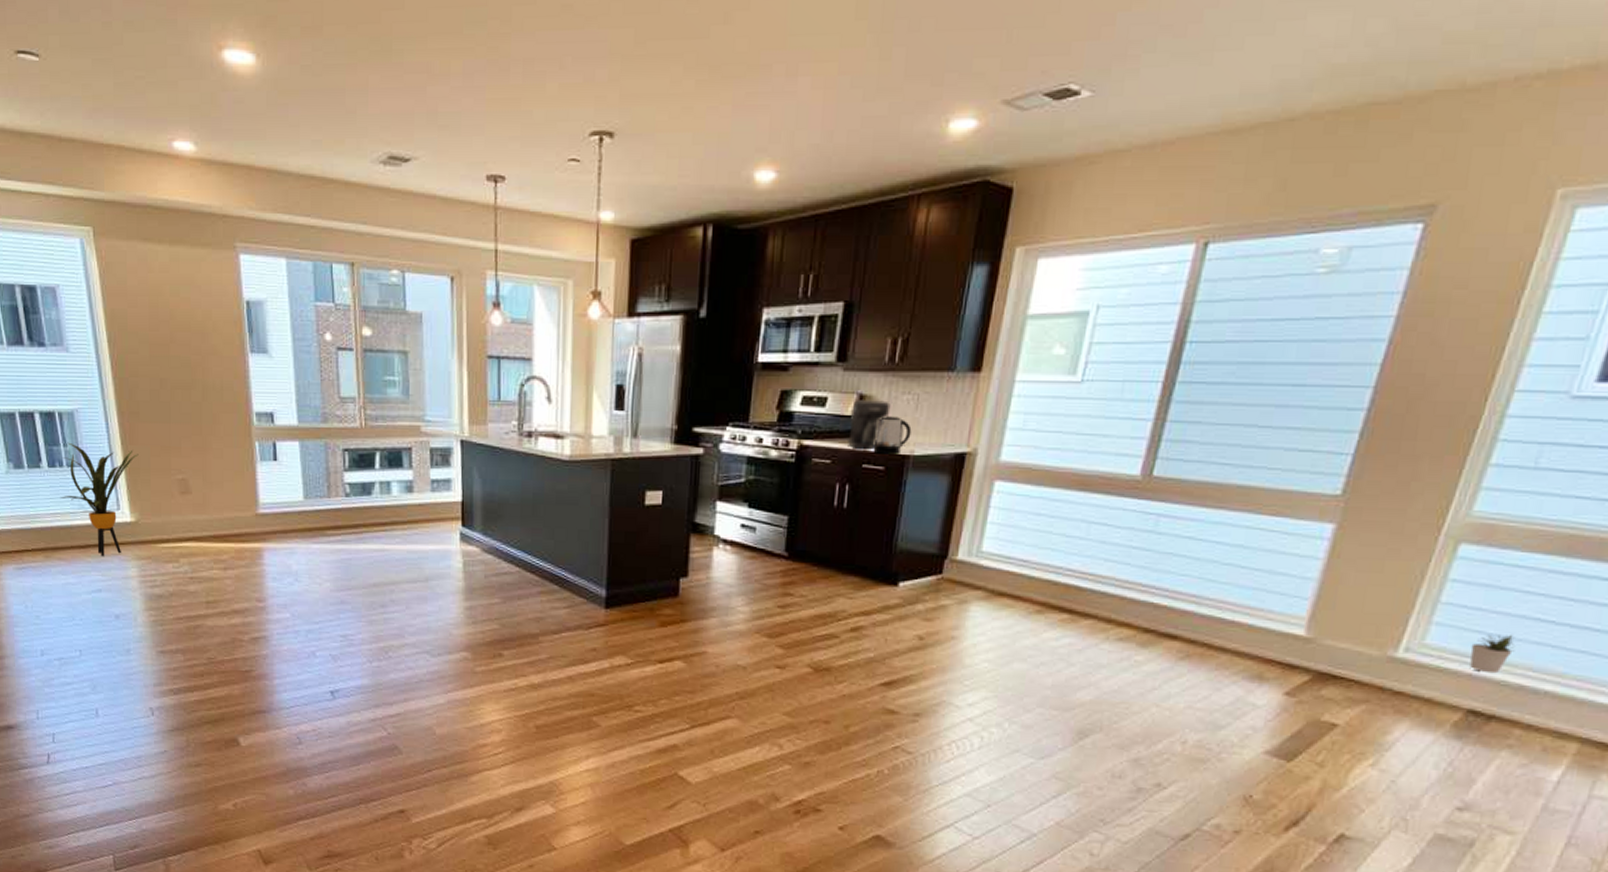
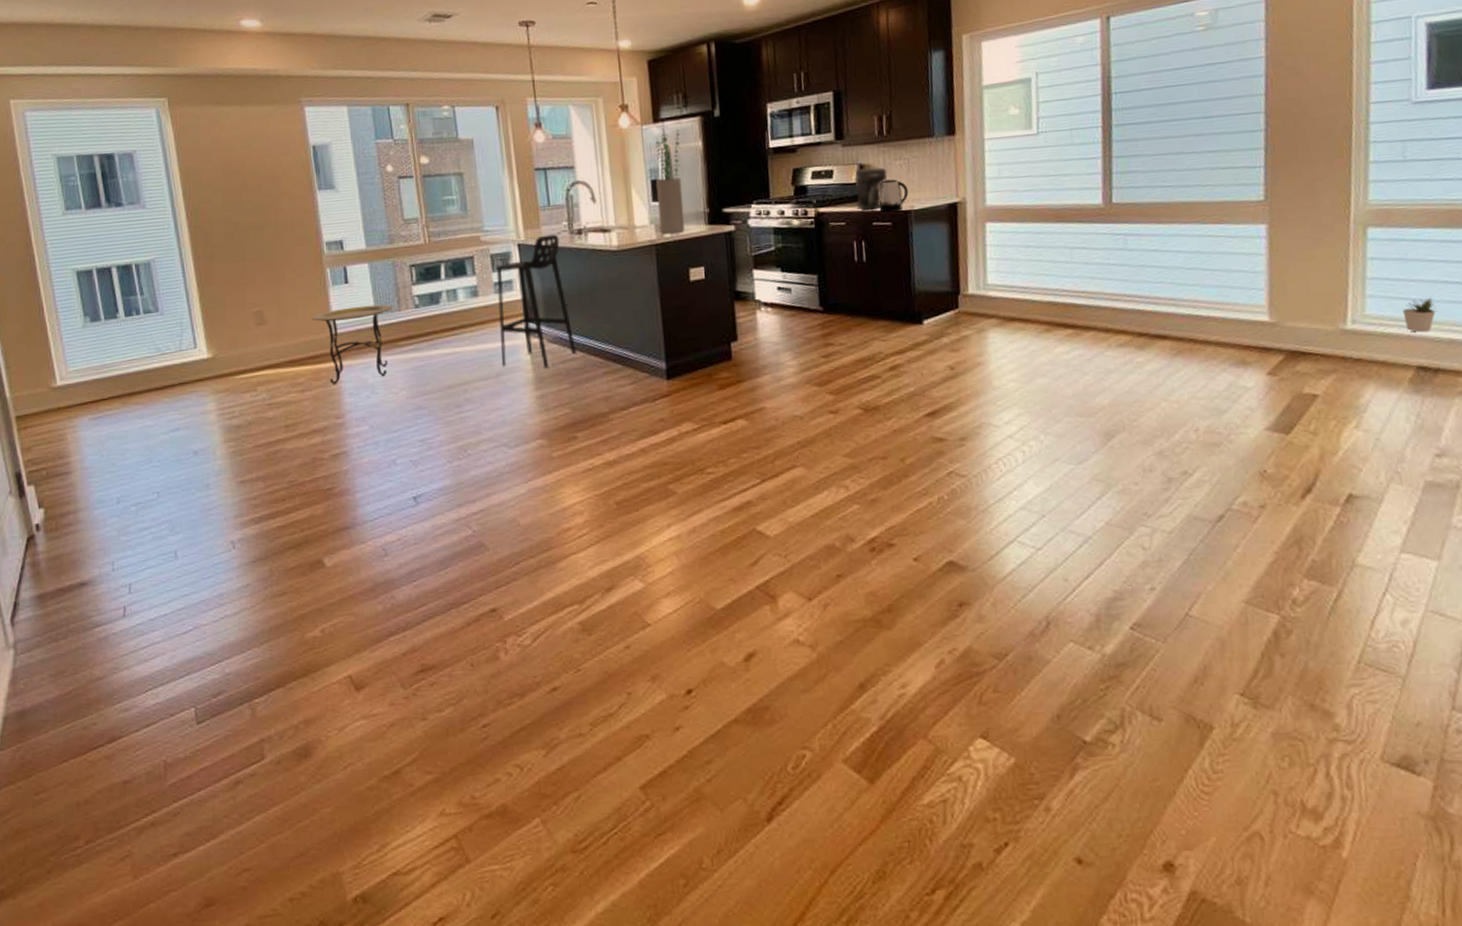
house plant: present [61,442,139,557] -> none [138,290,215,396]
side table: none [237,486,324,567] -> present [311,304,394,385]
bar stool: none [431,433,512,579] -> present [496,234,576,368]
vase: none [619,326,657,451] -> present [655,129,685,236]

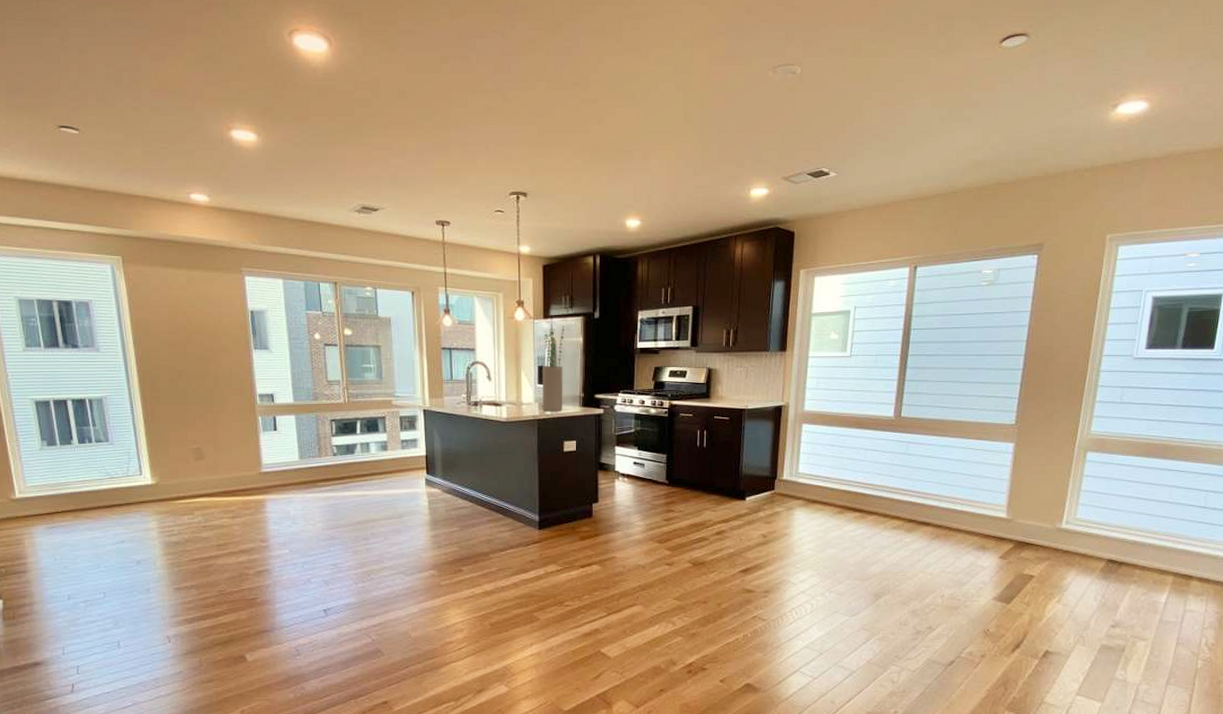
side table: present [311,304,394,385] -> none [243,450,316,515]
bar stool: present [496,234,576,368] -> none [403,404,466,513]
coffee maker: present [855,166,888,210] -> none [703,371,730,406]
kettle: present [878,179,909,212] -> none [720,383,745,409]
potted plant: present [1402,297,1438,333] -> none [1103,508,1128,535]

